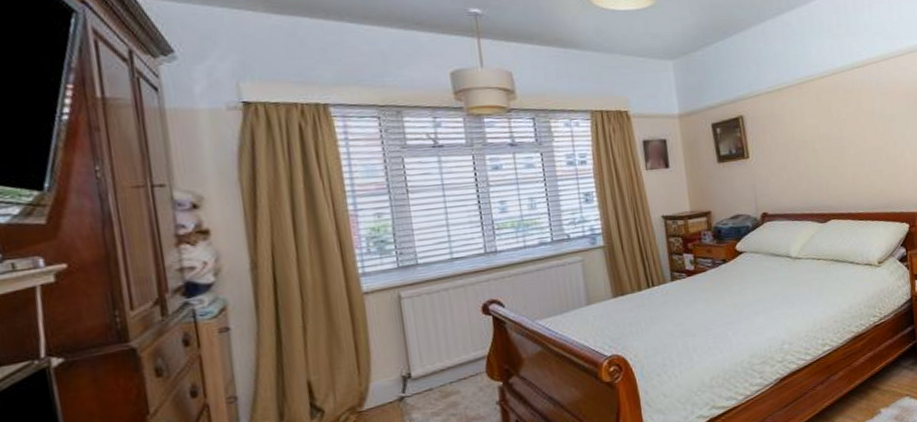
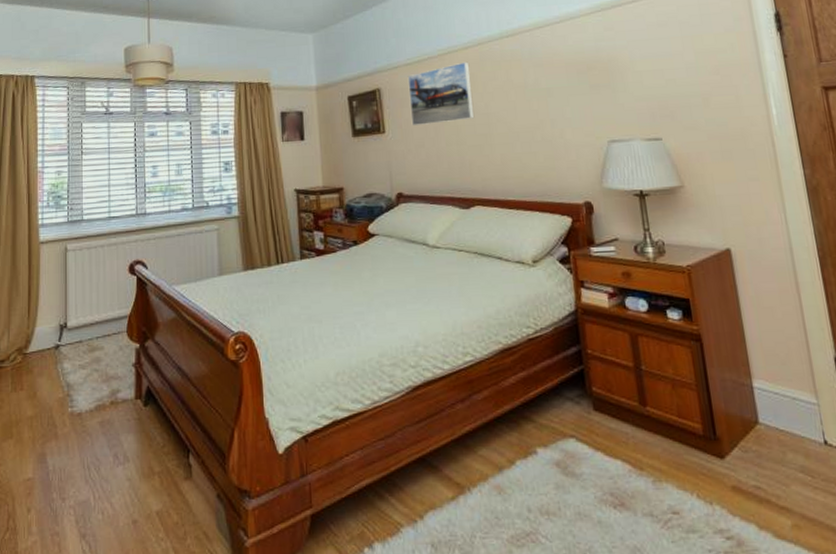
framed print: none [768,90,830,150] -> present [407,61,475,125]

